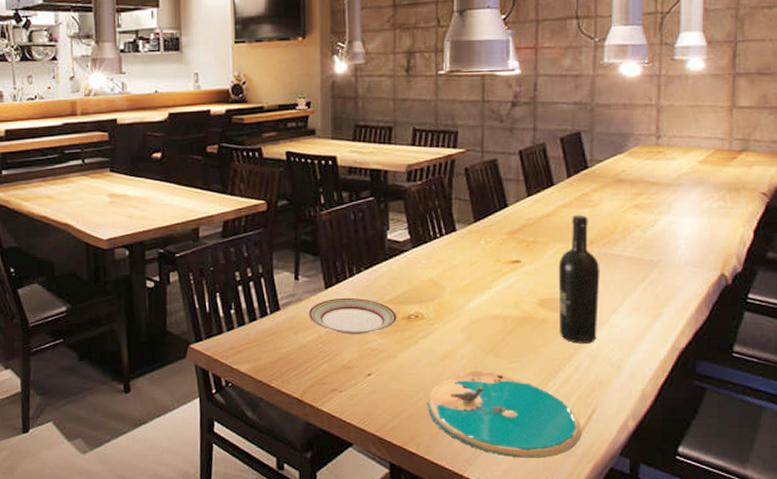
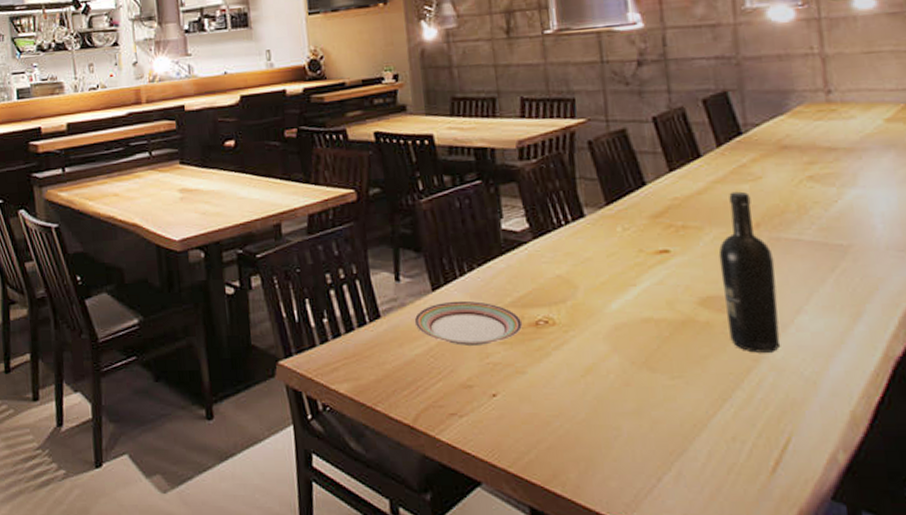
plate: present [428,370,581,458] -> none [570,388,775,503]

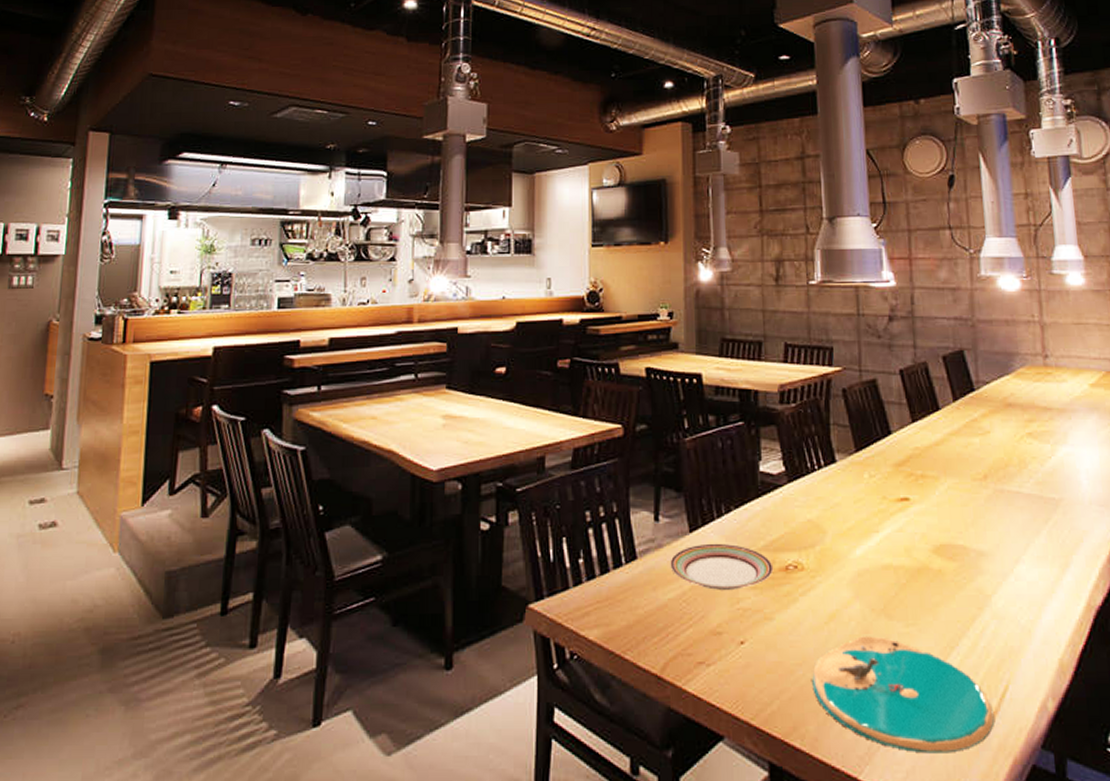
plate: none [570,388,775,503] -> present [812,636,994,754]
wine bottle: present [718,191,781,353] -> none [951,444,1002,601]

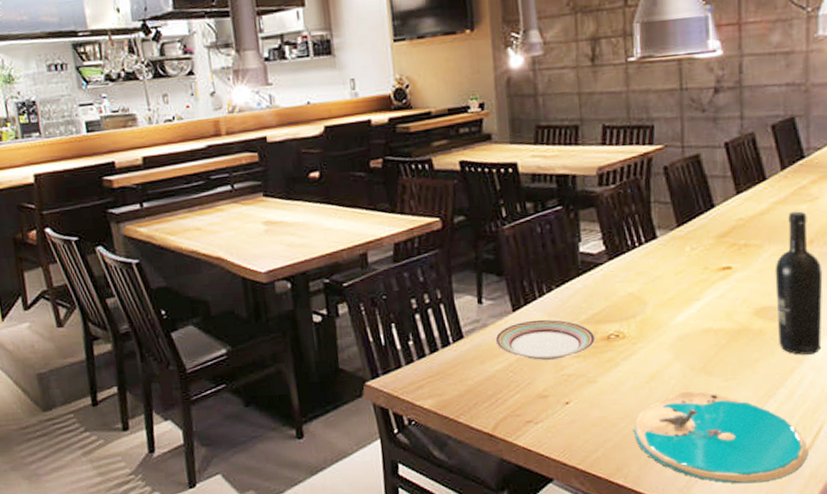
wine bottle: none [951,444,1002,601] -> present [775,211,823,355]

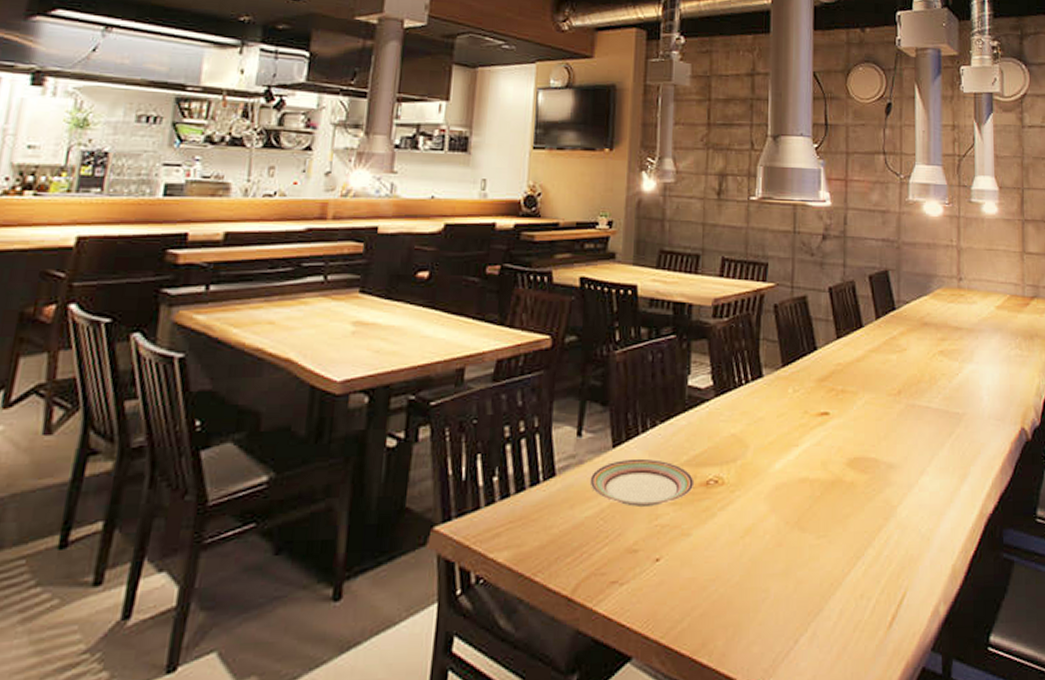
plate: present [634,391,807,484] -> none [724,548,891,663]
wine bottle: present [775,211,823,355] -> none [867,361,909,512]

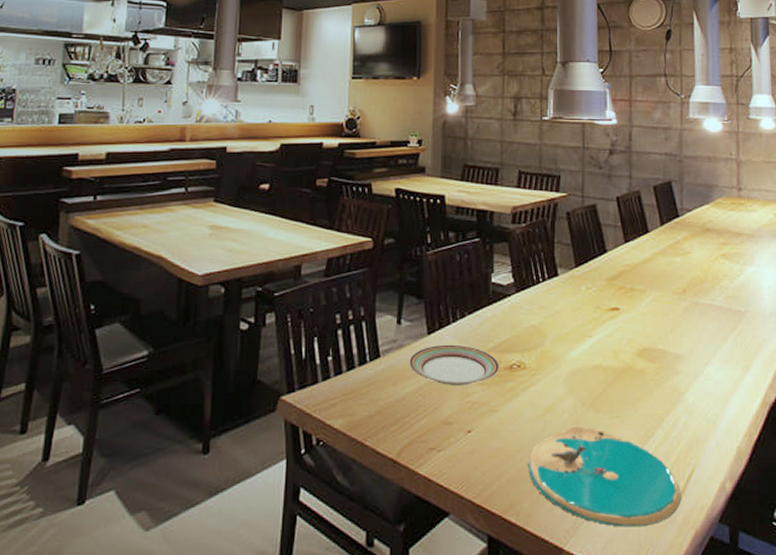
plate: none [724,548,891,663] -> present [528,426,681,527]

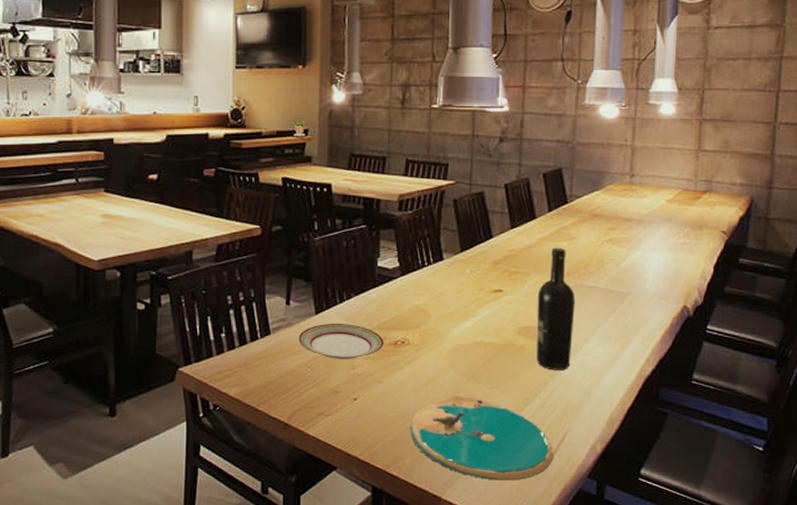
wine bottle: none [654,263,694,397] -> present [536,247,576,370]

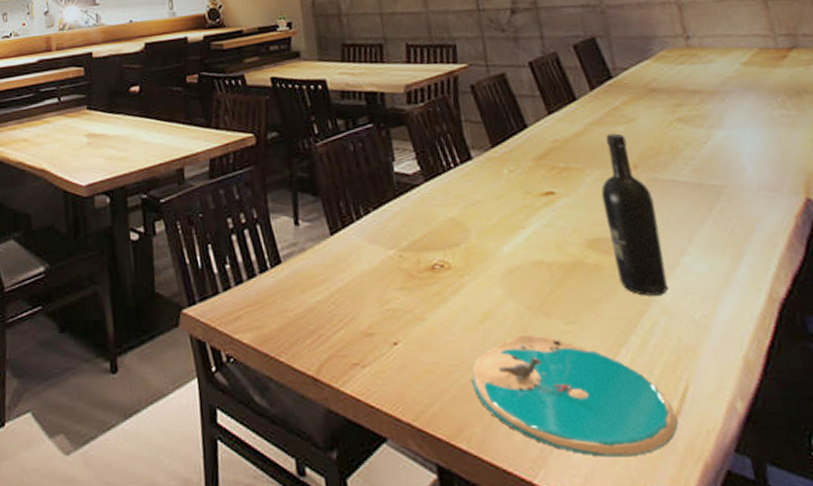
plate: present [298,323,385,359] -> none [314,244,420,291]

